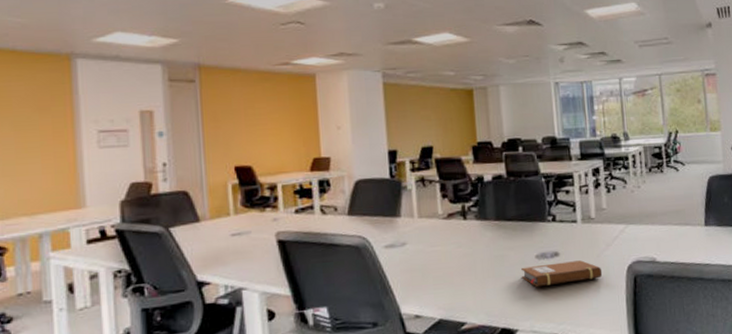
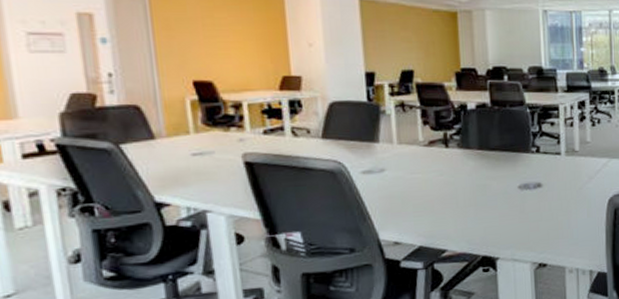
notebook: present [521,260,603,288] -> none [504,192,584,217]

